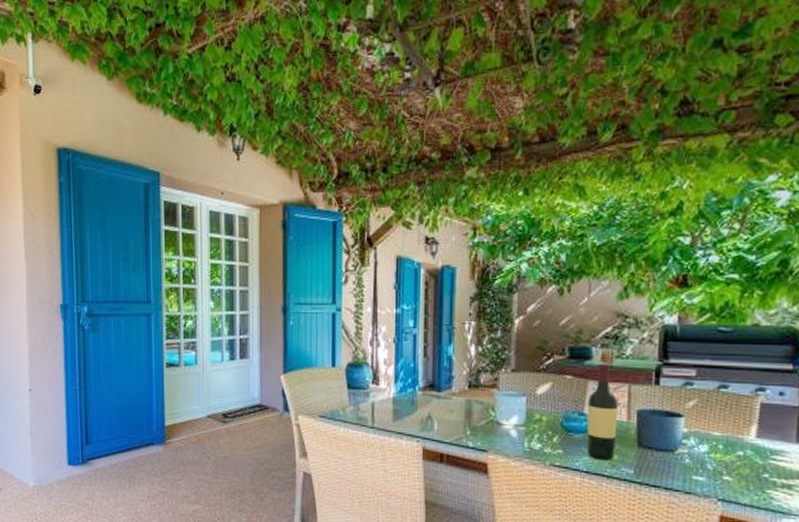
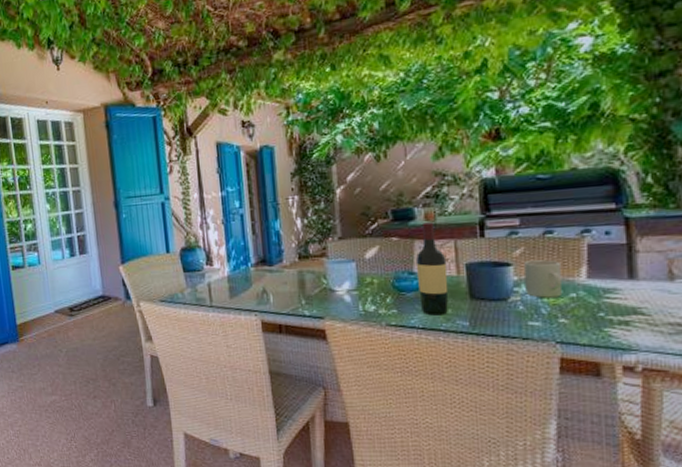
cup: none [694,414,732,454] -> present [524,259,563,298]

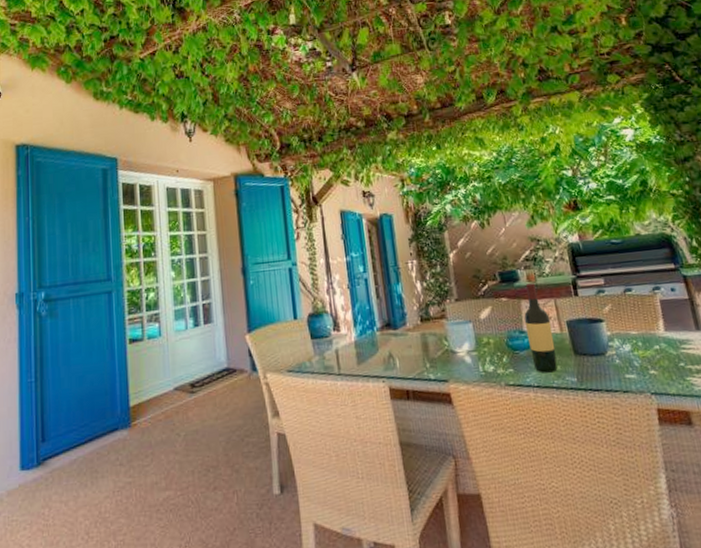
cup: present [524,259,563,298] -> none [613,315,649,352]

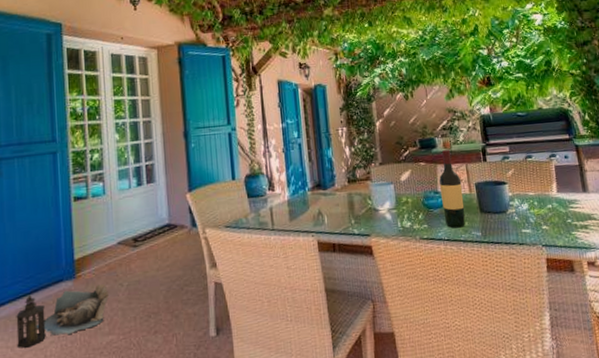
lantern: none [70,444,101,503] -> present [16,294,46,348]
cat: none [90,434,166,490] -> present [36,284,110,336]

